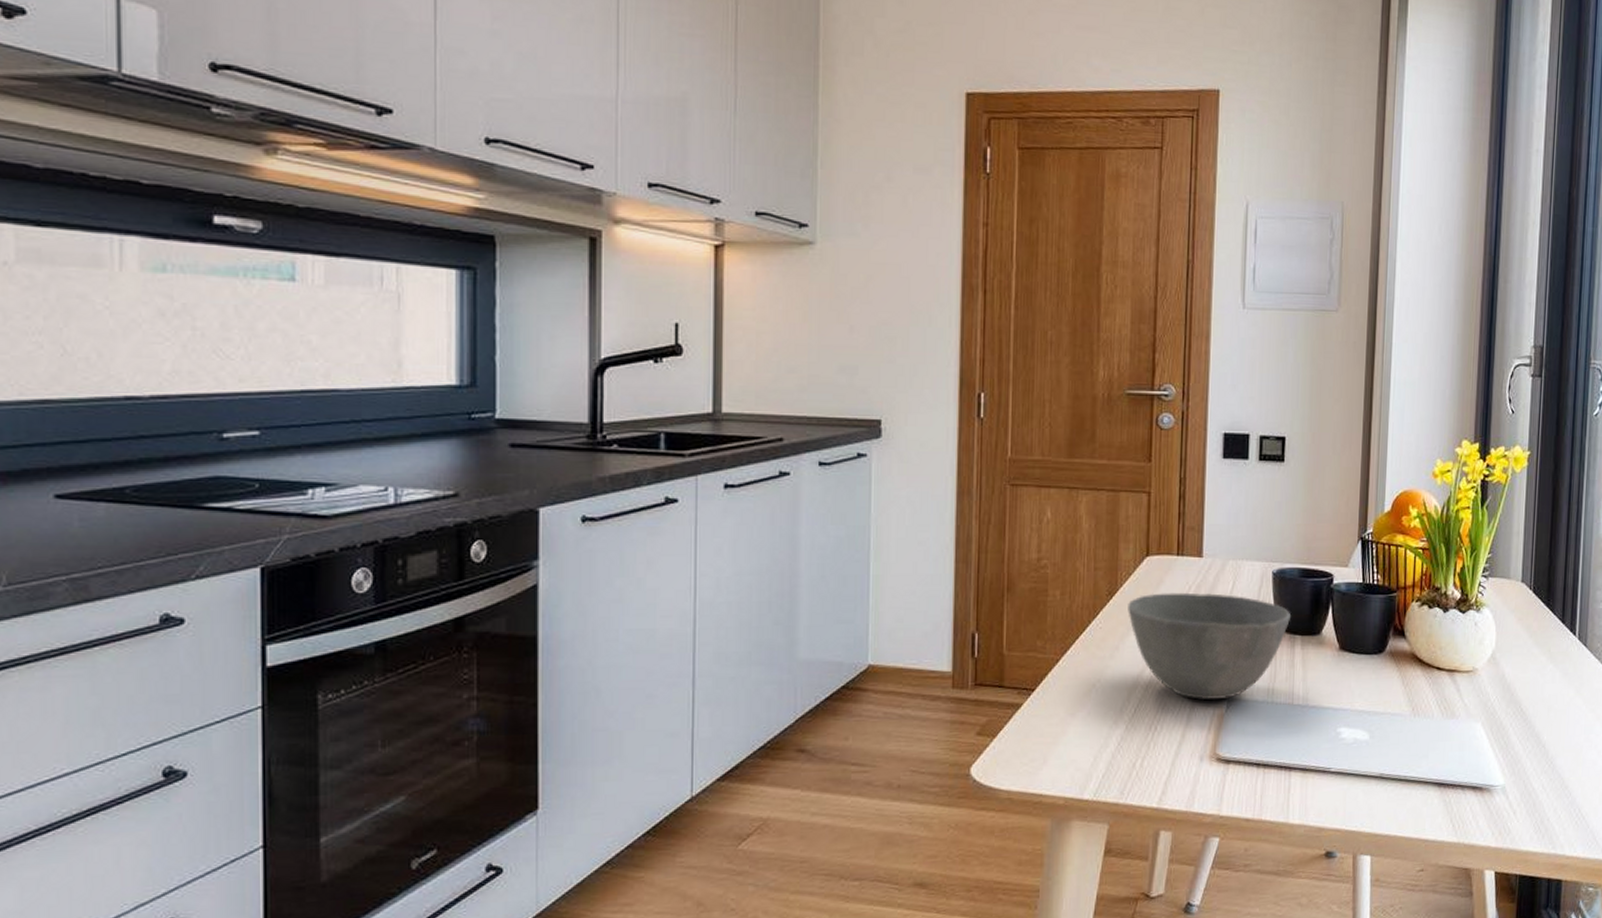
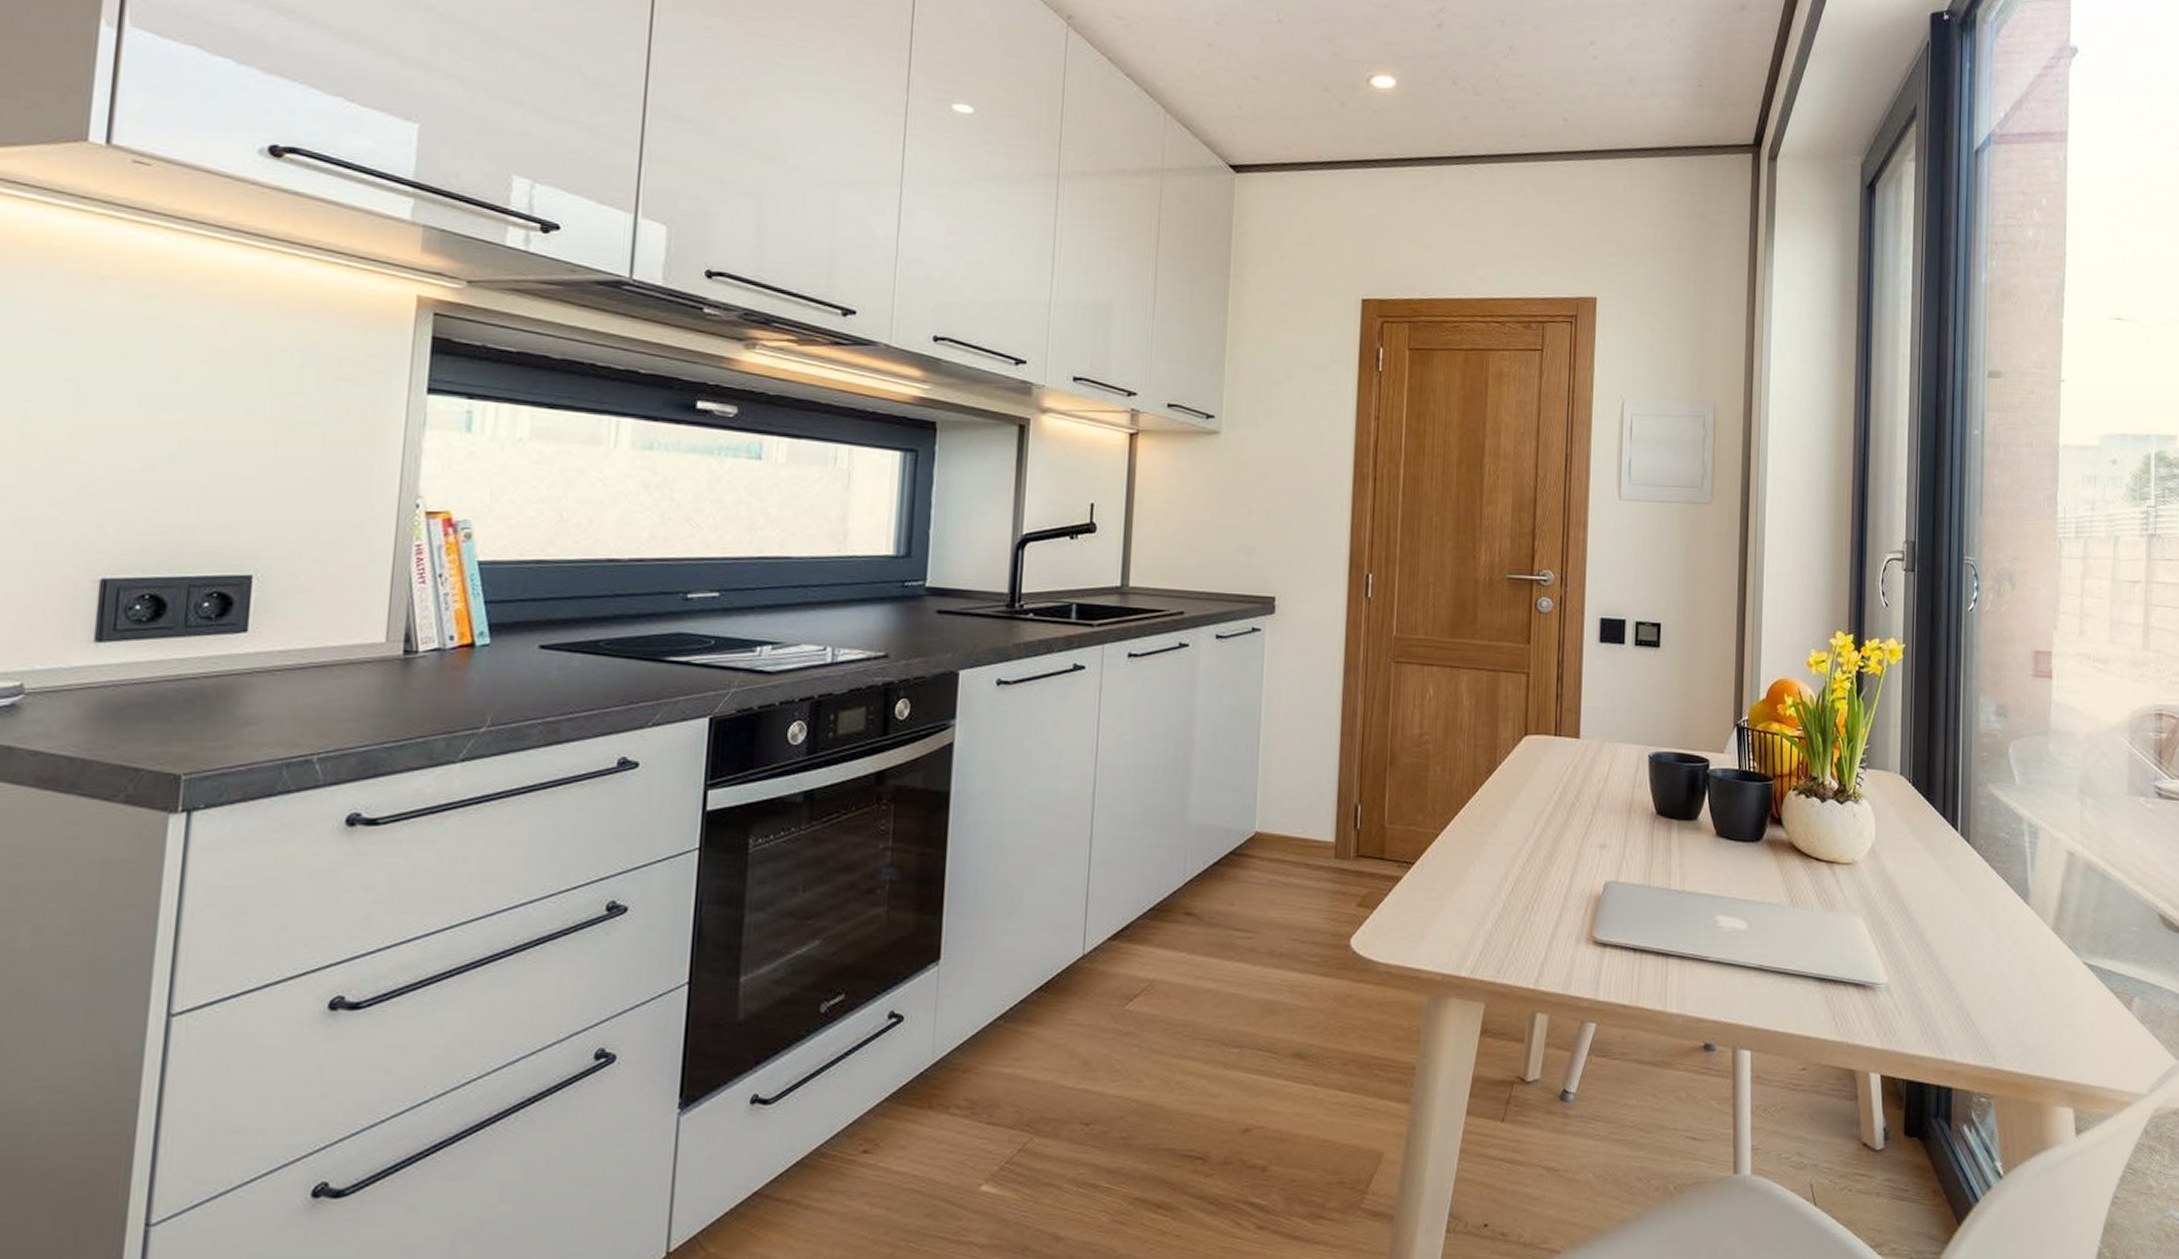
bowl: present [1128,592,1290,700] -> none [1506,772,1667,881]

